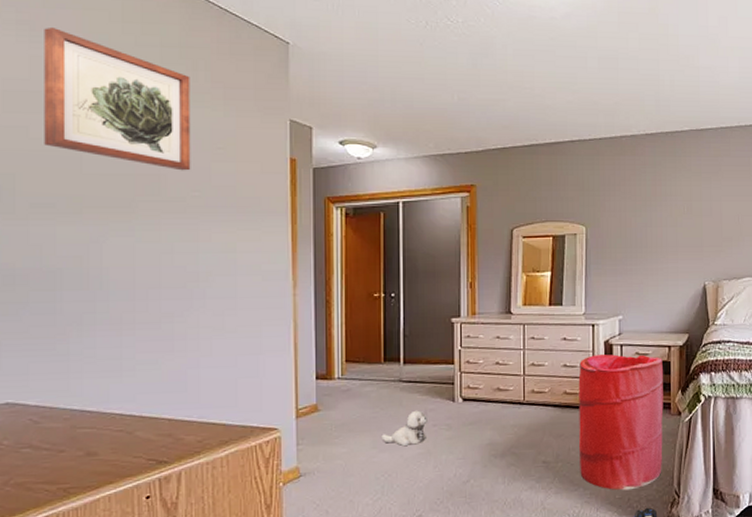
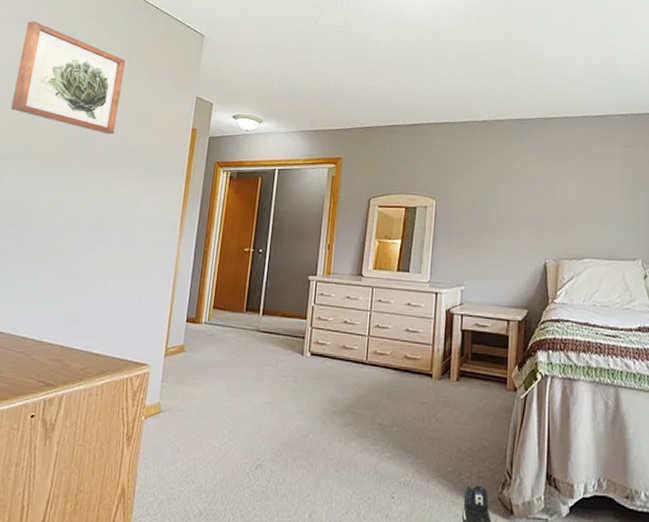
plush toy: present [381,410,427,446] -> none [235,360,277,393]
laundry hamper: present [578,354,664,491] -> none [414,322,502,465]

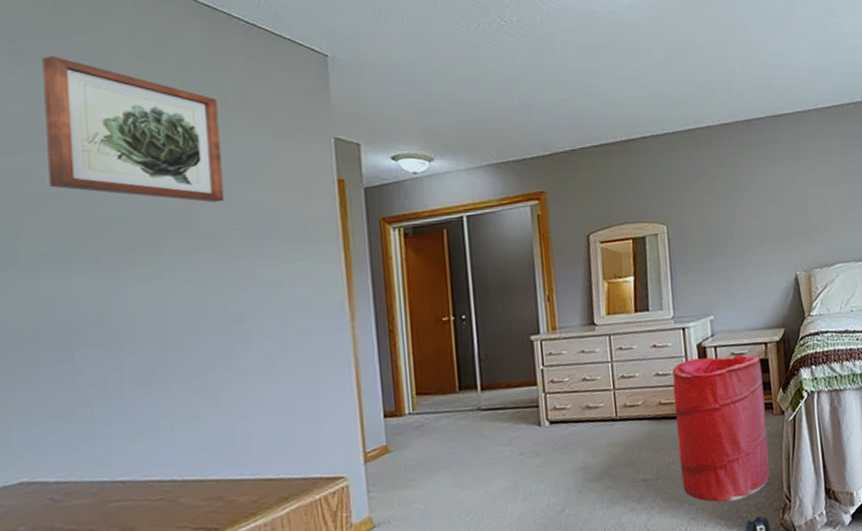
laundry hamper: none [414,322,502,465] -> present [672,354,770,503]

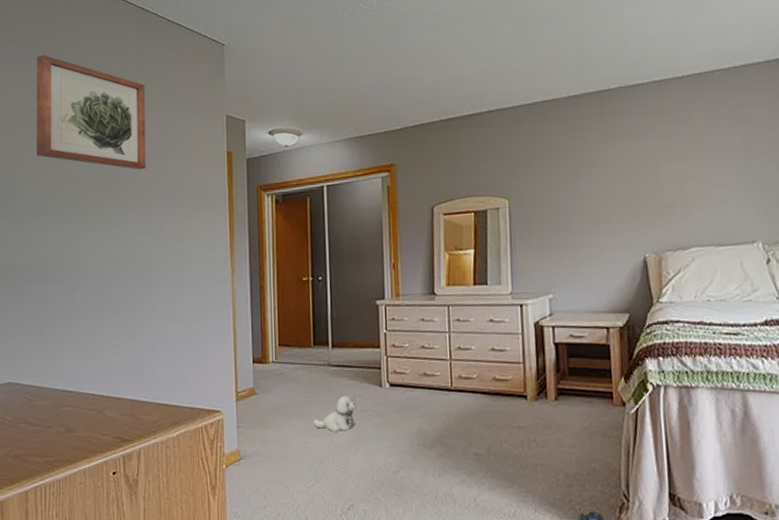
plush toy: none [462,439,513,481] -> present [313,395,356,431]
laundry hamper: present [672,354,770,503] -> none [508,337,607,490]

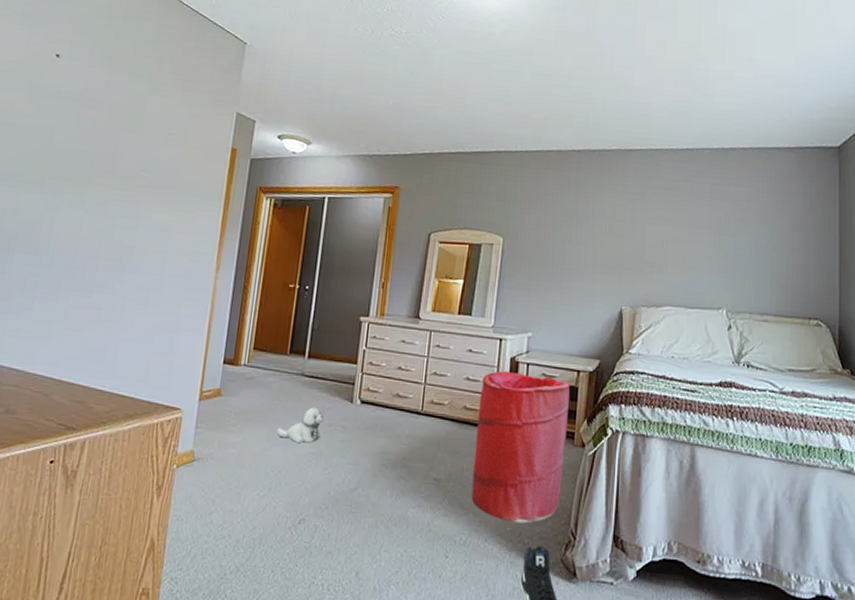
wall art: present [37,54,146,170] -> none [24,18,157,153]
laundry hamper: none [508,337,607,490] -> present [471,371,571,524]

